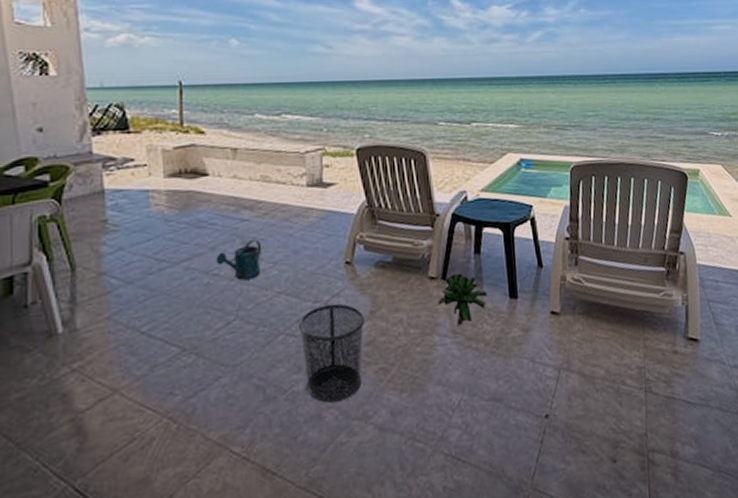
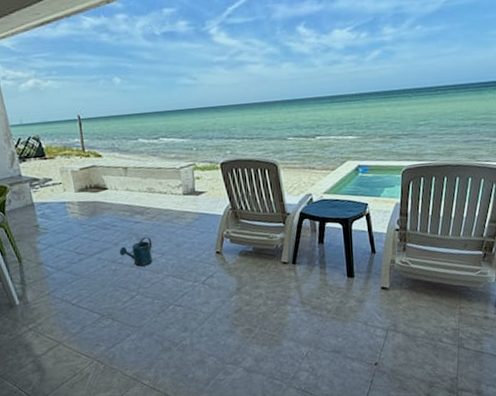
waste bin: present [299,303,364,403] -> none [184,283,233,353]
decorative plant: present [438,273,488,326] -> none [289,258,329,299]

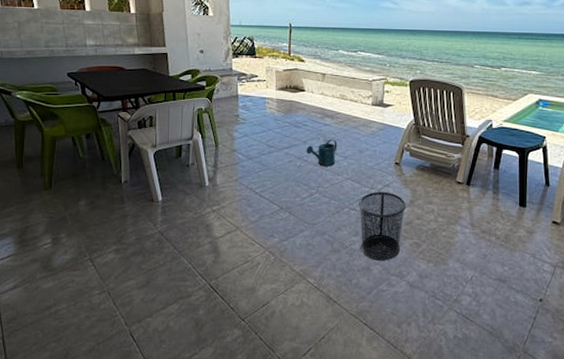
waste bin: none [184,283,233,353] -> present [359,191,406,261]

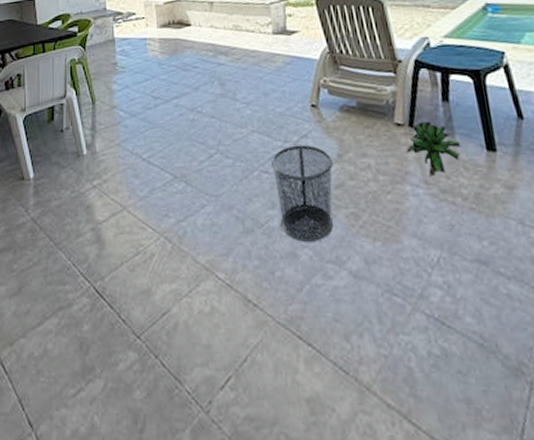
watering can: present [306,139,338,167] -> none [199,81,237,118]
decorative plant: none [462,182,502,221] -> present [406,121,461,177]

